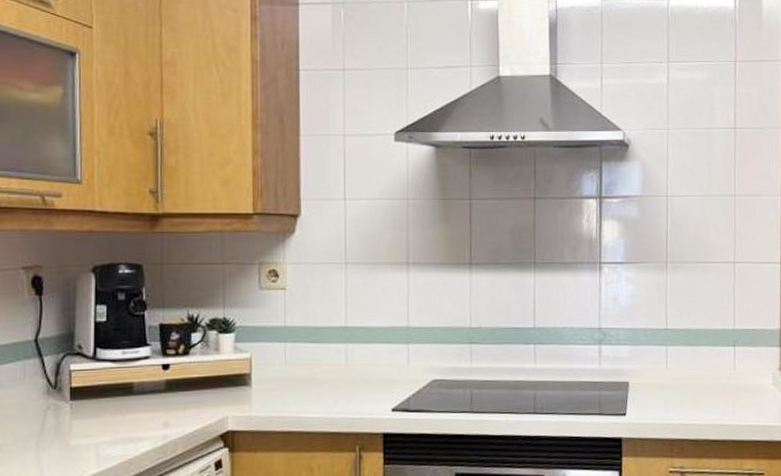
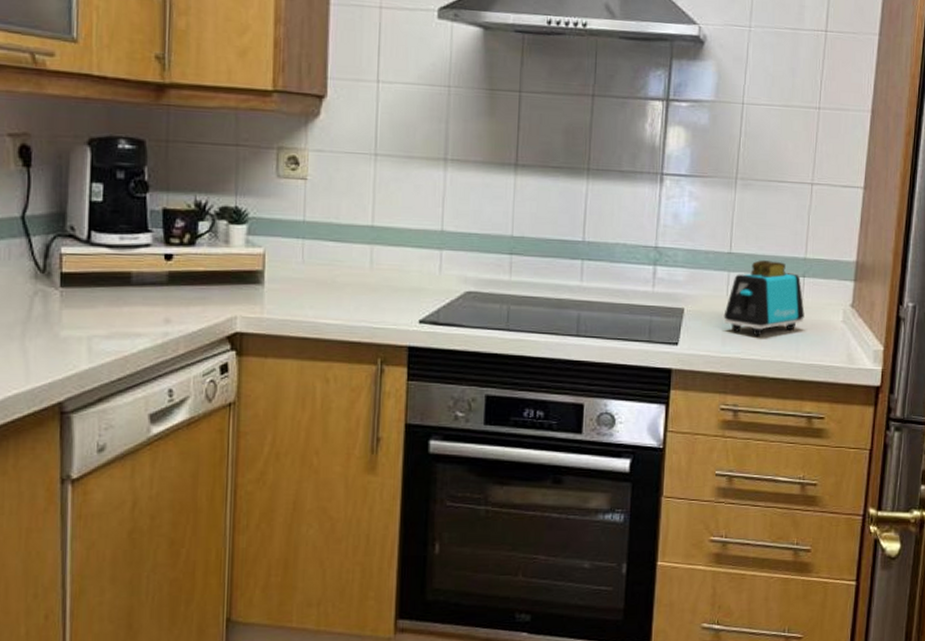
toaster: none [665,333,738,403] -> present [723,260,805,336]

